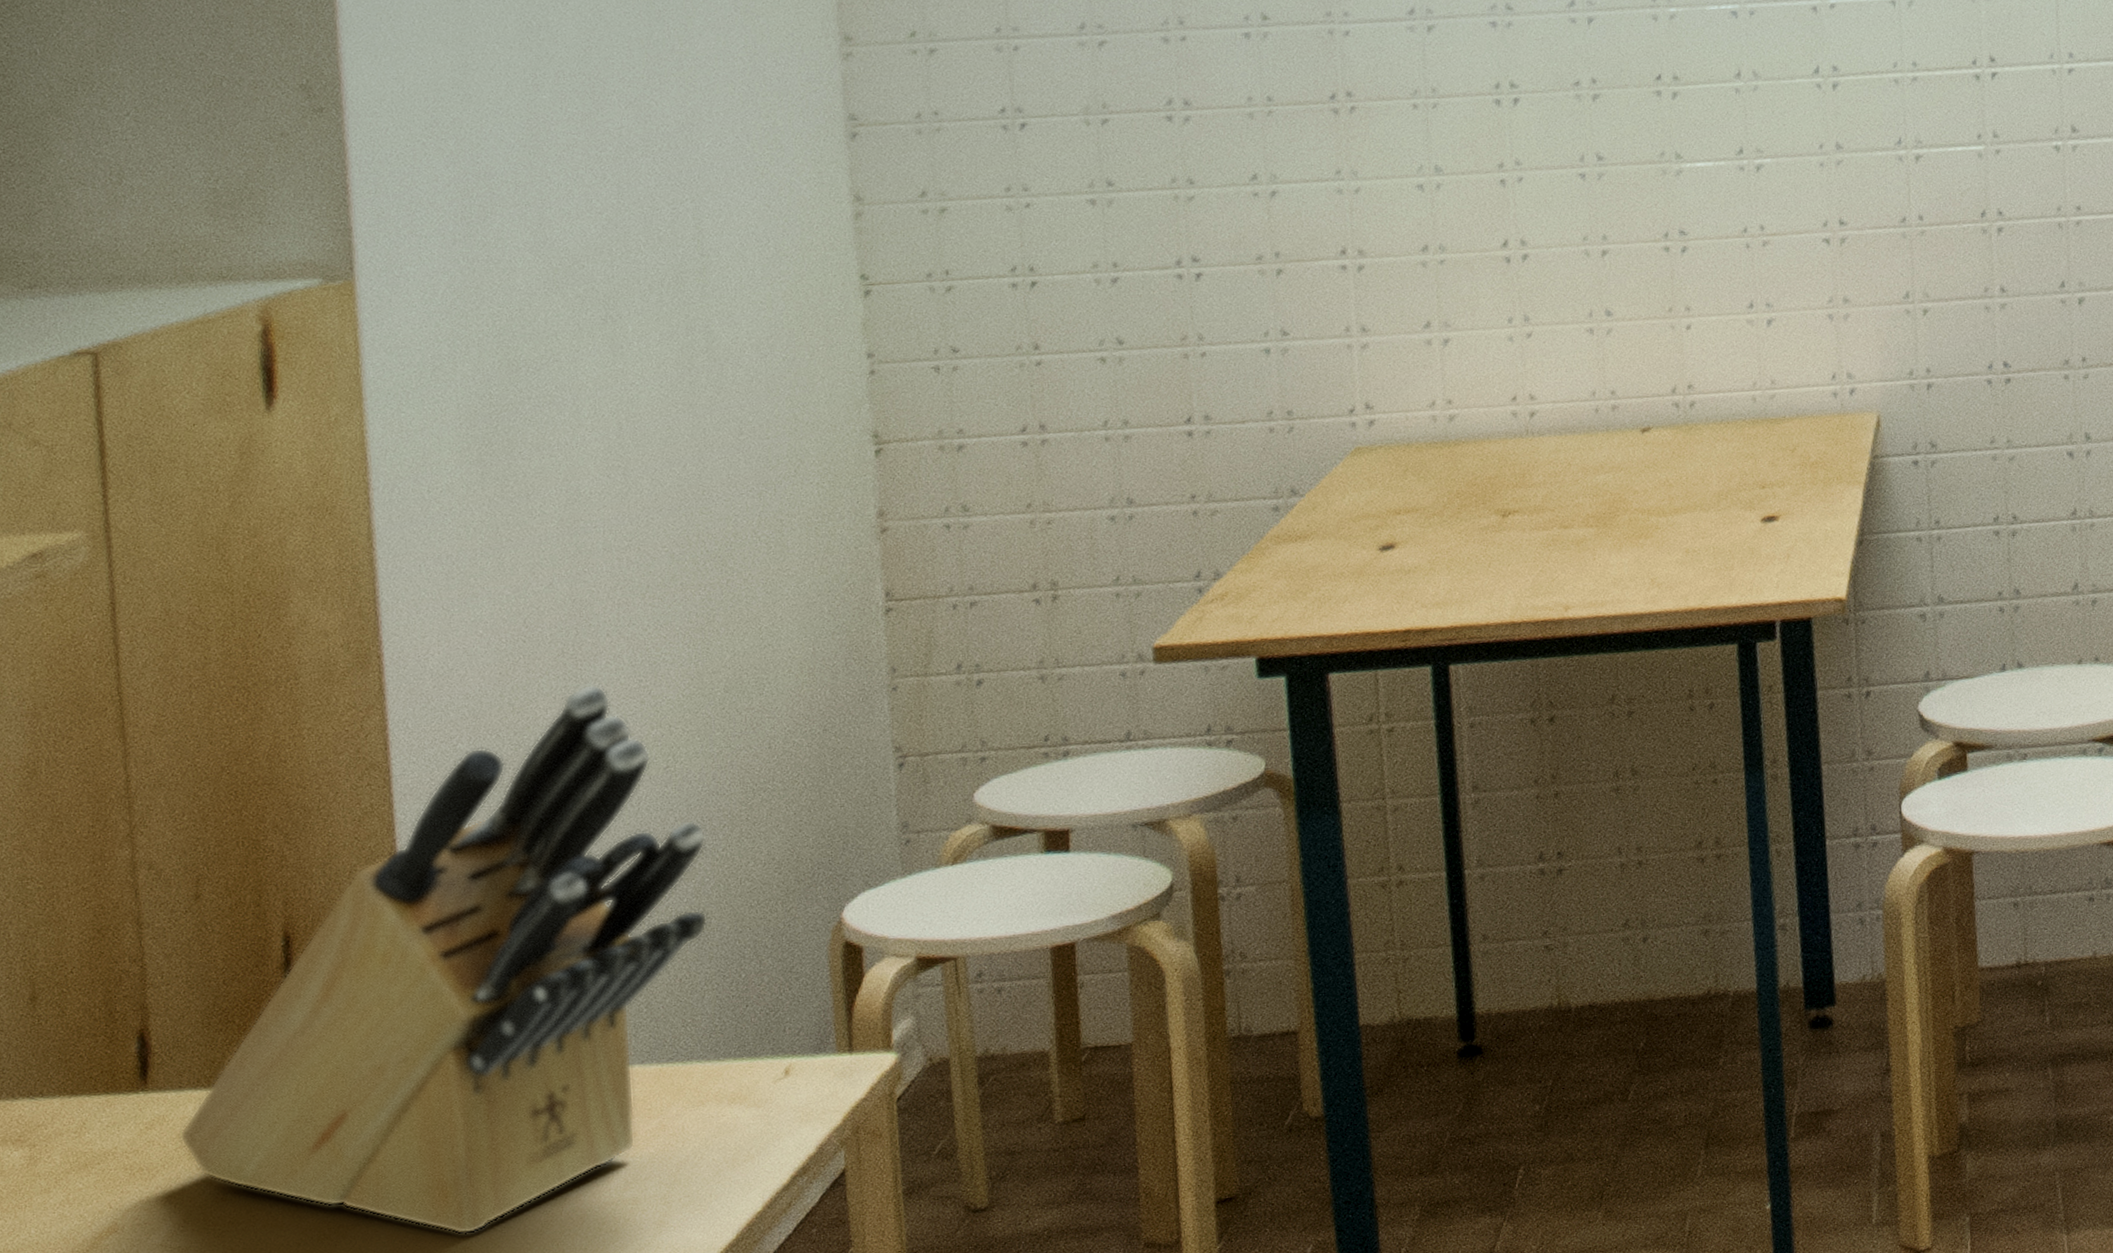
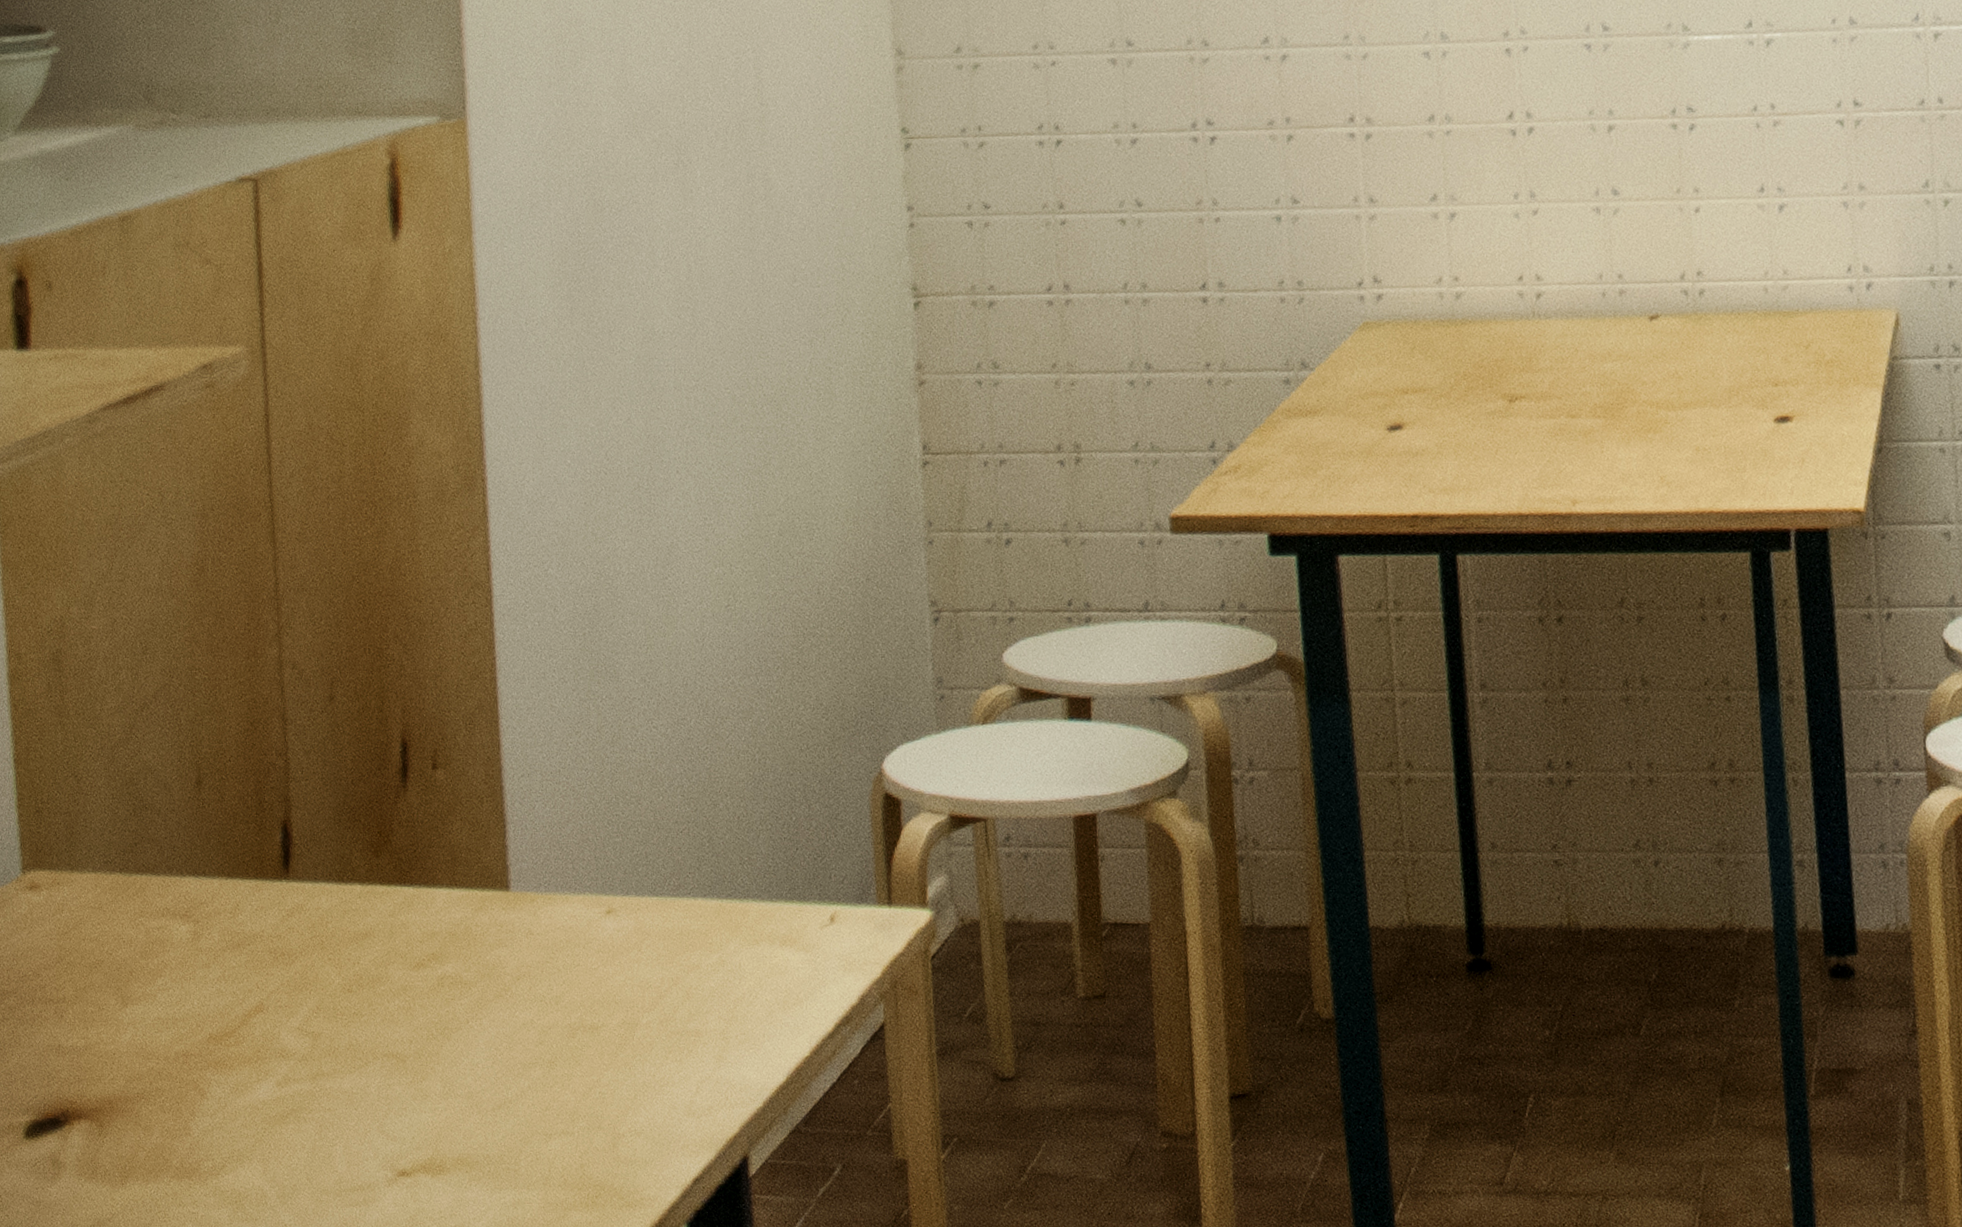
knife block: present [179,684,708,1235] -> none [314,519,763,1049]

